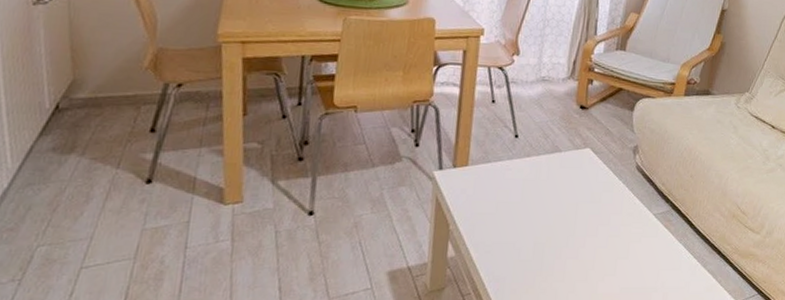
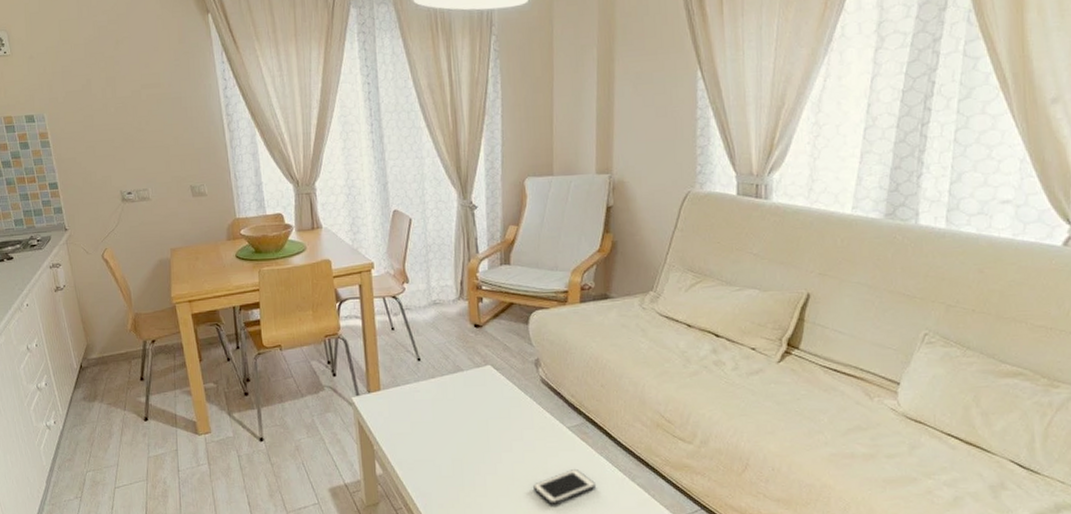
cell phone: none [612,255,671,290] -> present [533,469,595,505]

